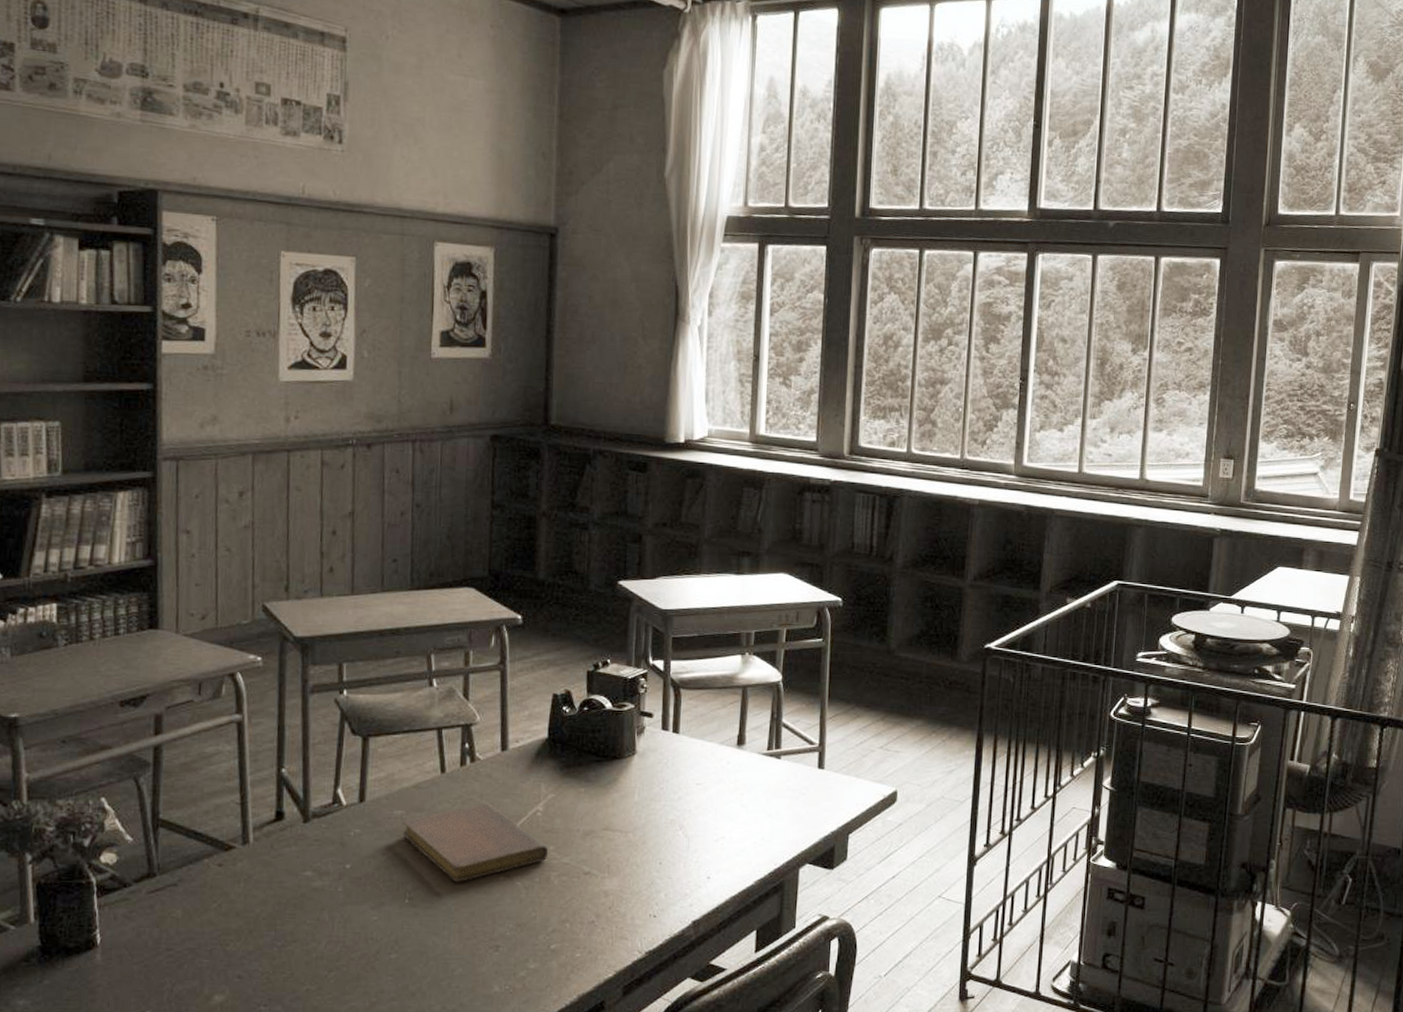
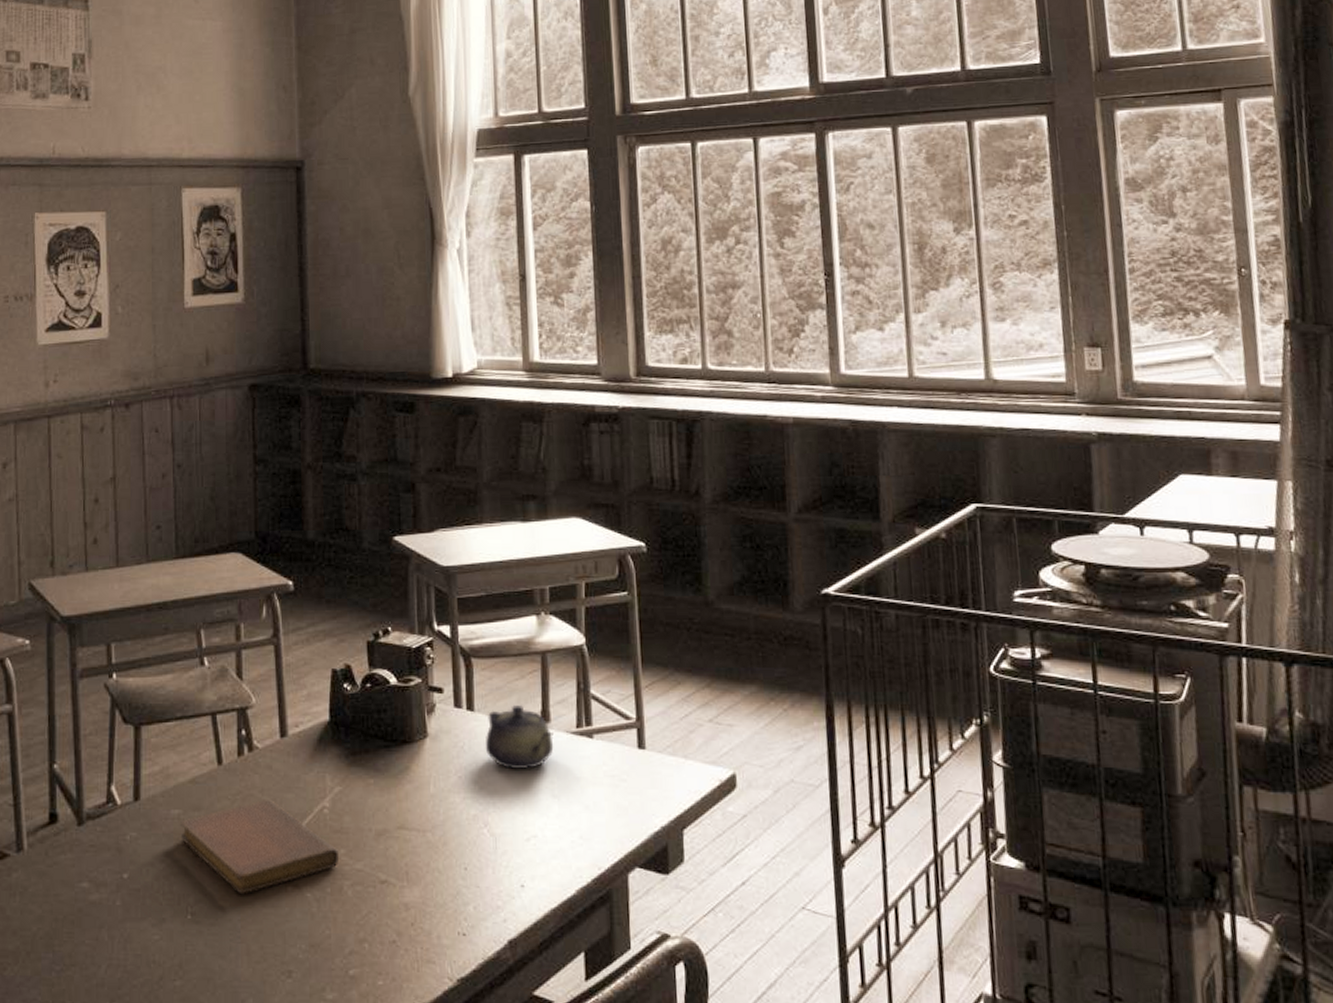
teapot: none [686,730,747,783] -> present [485,705,554,769]

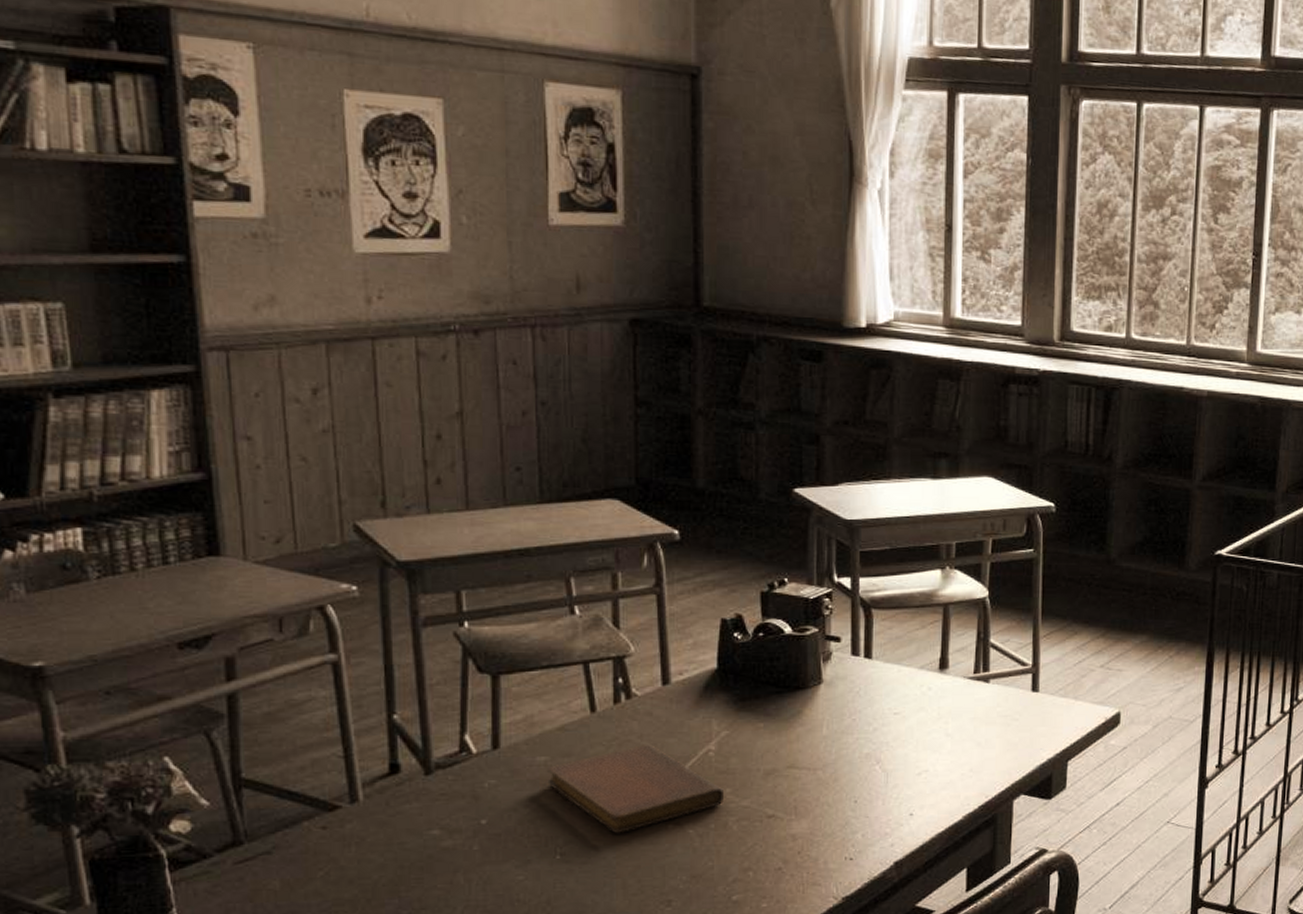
teapot: present [485,705,554,769] -> none [881,653,951,711]

